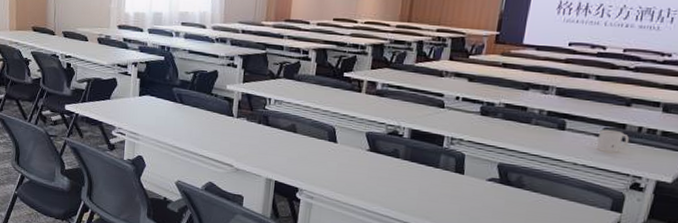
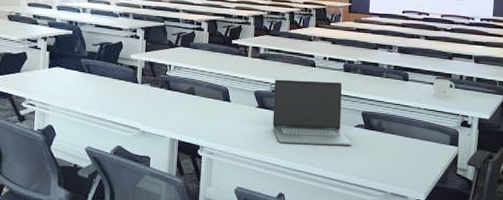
laptop: none [384,120,482,202] -> present [272,79,352,146]

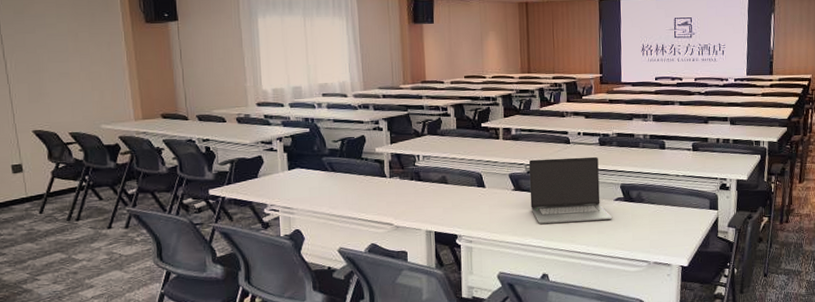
mug: present [433,78,454,98] -> none [690,143,712,163]

